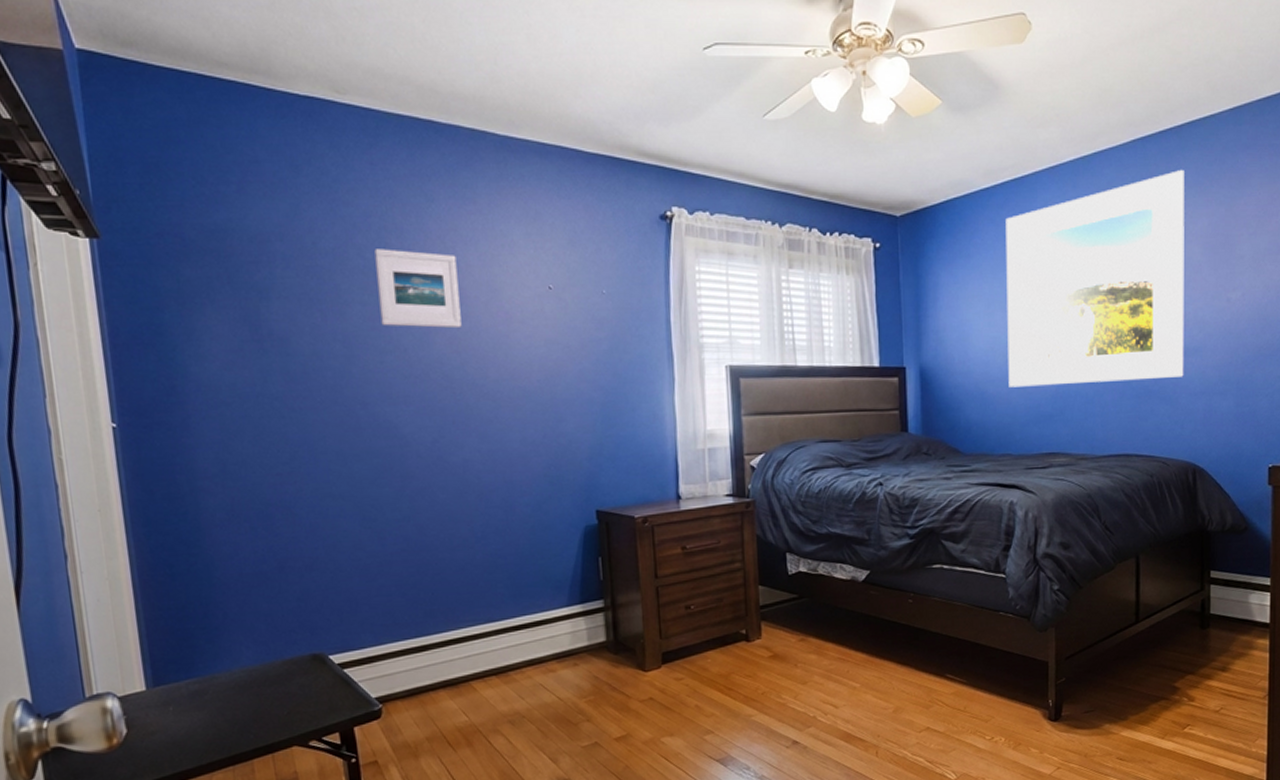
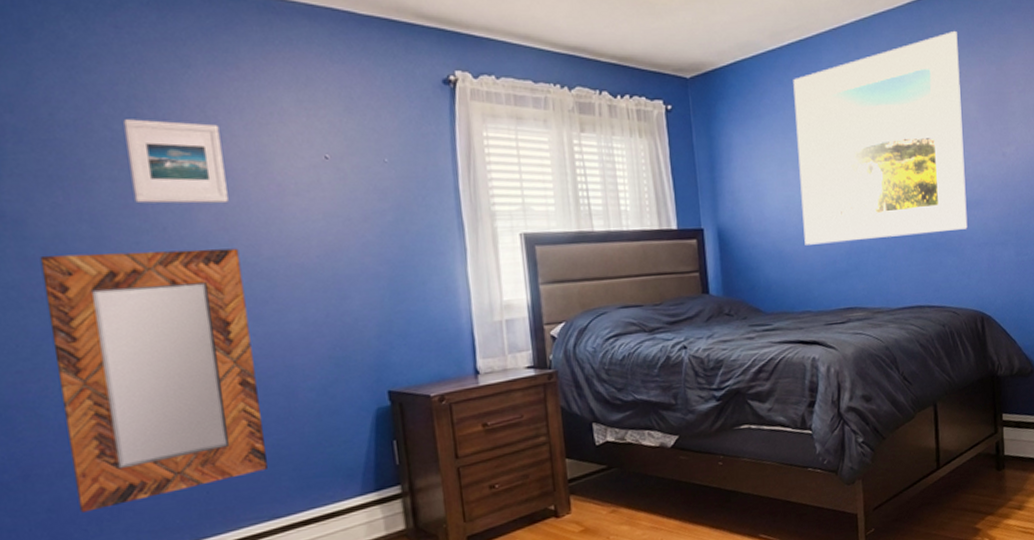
home mirror: none [300,370,485,604] -> present [40,248,268,513]

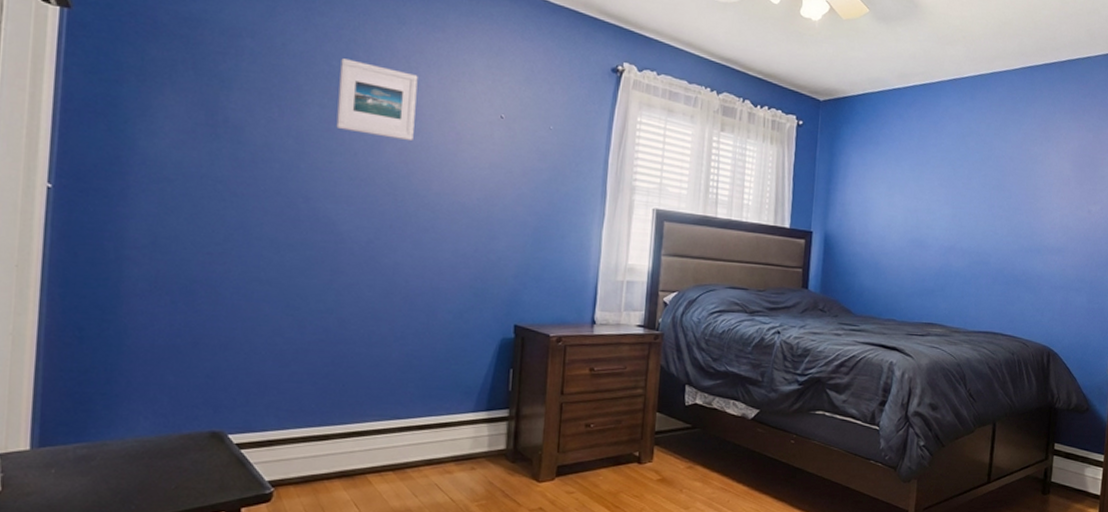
home mirror: present [40,248,268,513] -> none [234,159,413,384]
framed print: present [793,31,968,245] -> none [899,98,1063,272]

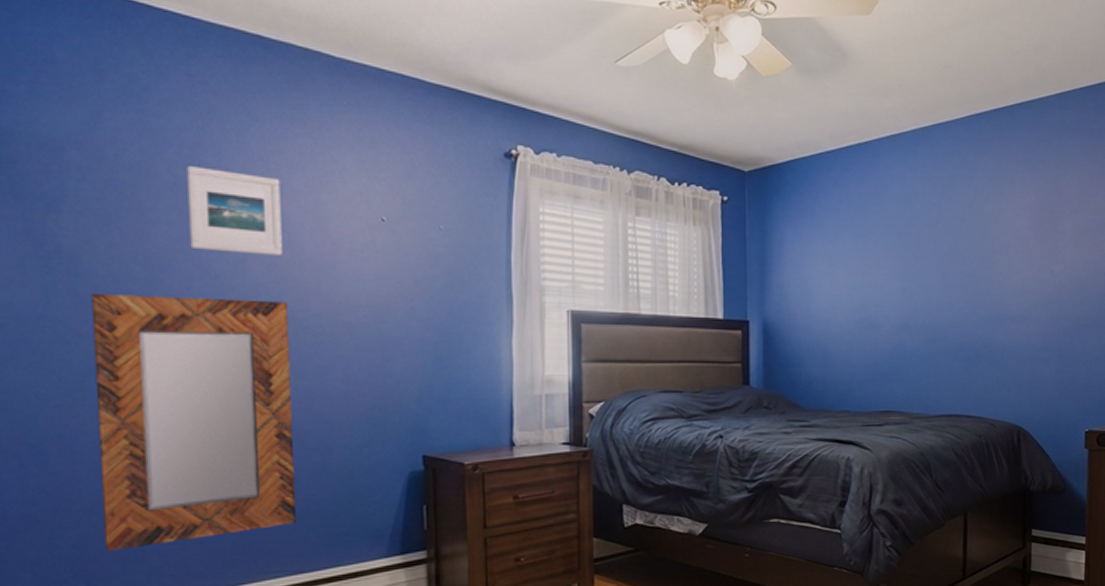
home mirror: none [234,159,413,384] -> present [91,293,296,552]

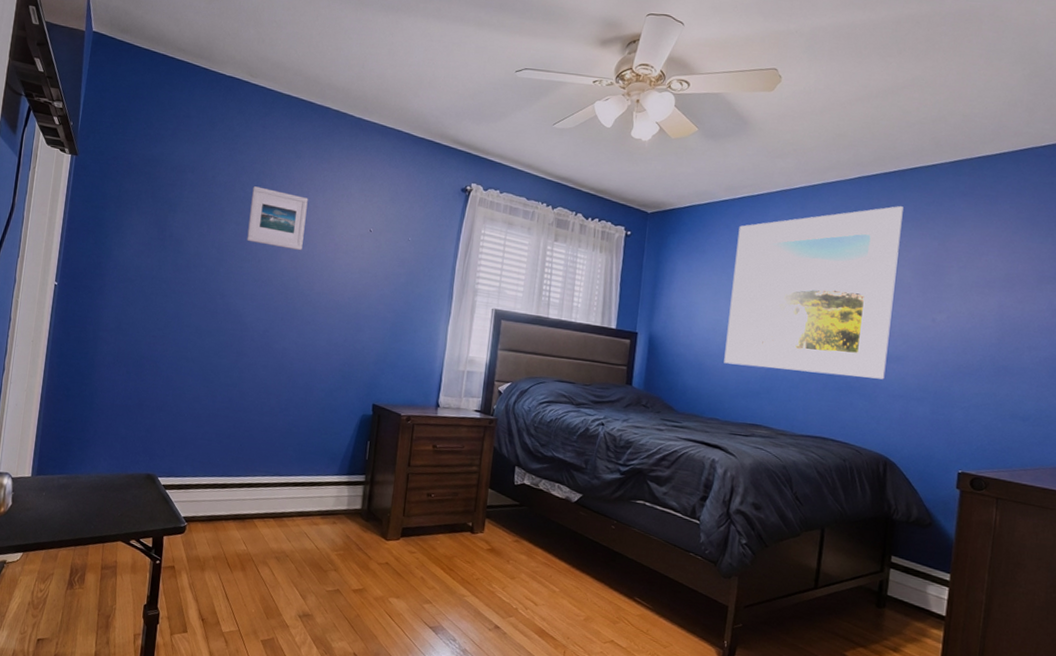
home mirror: present [91,293,296,552] -> none [164,265,300,440]
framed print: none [848,147,1015,345] -> present [724,206,904,380]

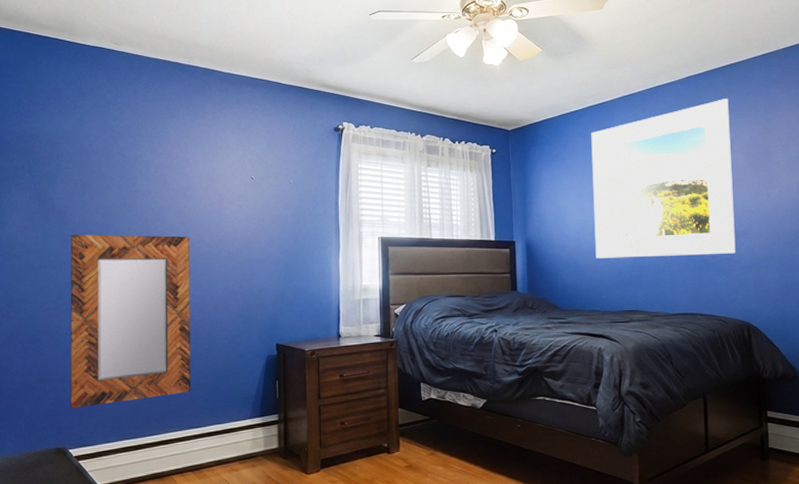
home mirror: none [164,265,300,440] -> present [70,234,190,409]
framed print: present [247,186,308,251] -> none [131,149,187,206]

